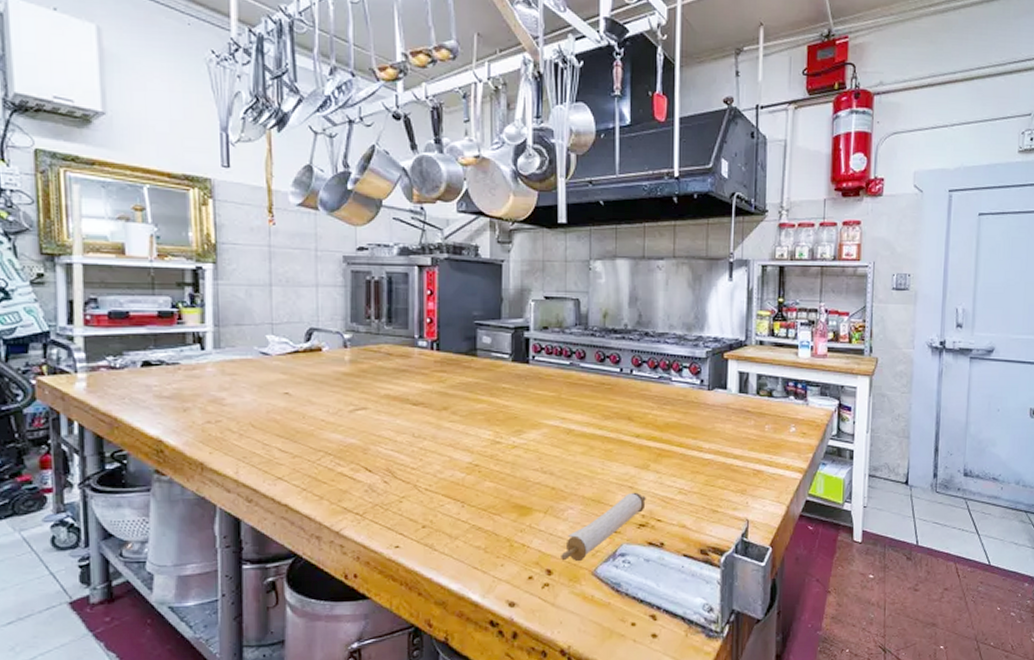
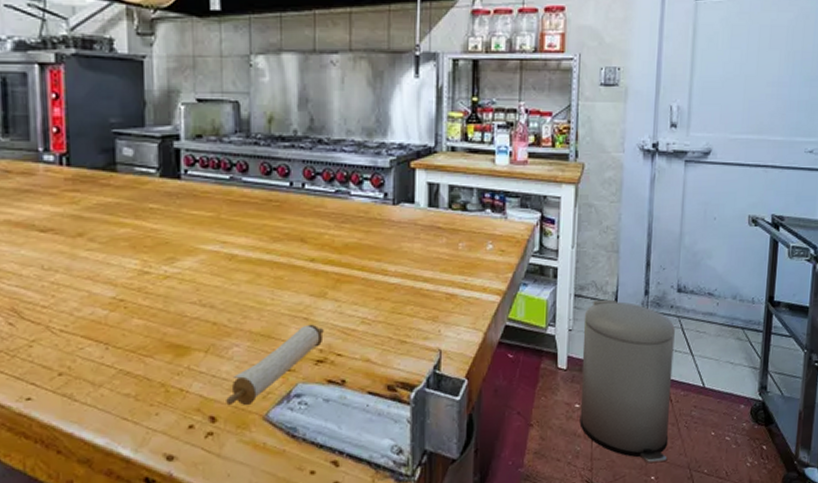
pedal bin: none [873,480,962,634] -> present [579,299,675,464]

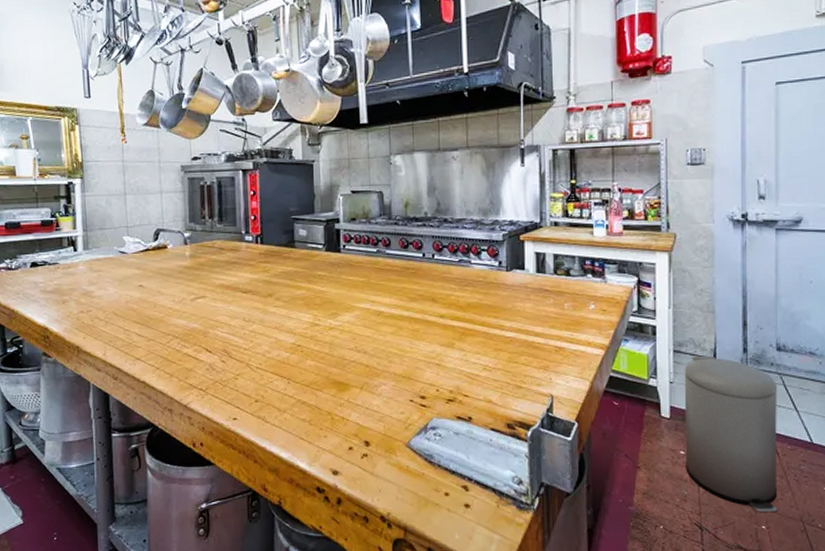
rolling pin: present [226,324,324,406] -> none [377,369,453,434]

